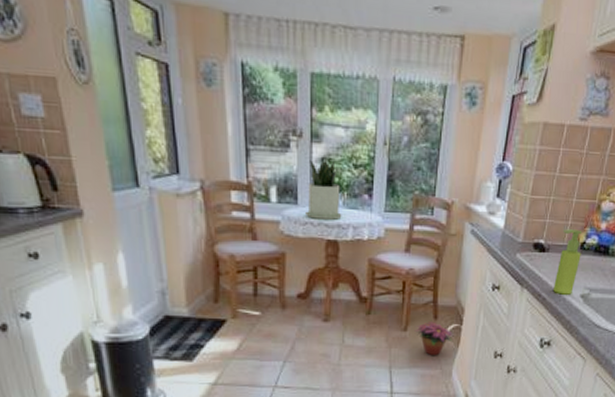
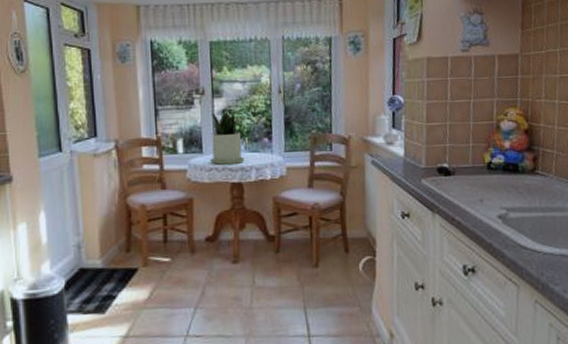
flower arrangement: present [414,322,454,356] -> none [326,255,368,293]
soap dispenser: present [553,229,583,295] -> none [466,150,490,217]

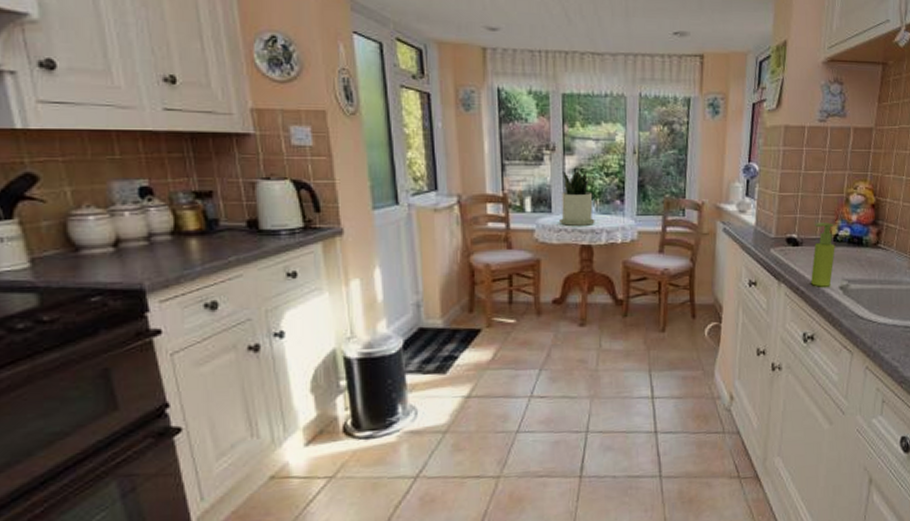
soap dispenser: none [466,150,490,217] -> present [811,223,835,287]

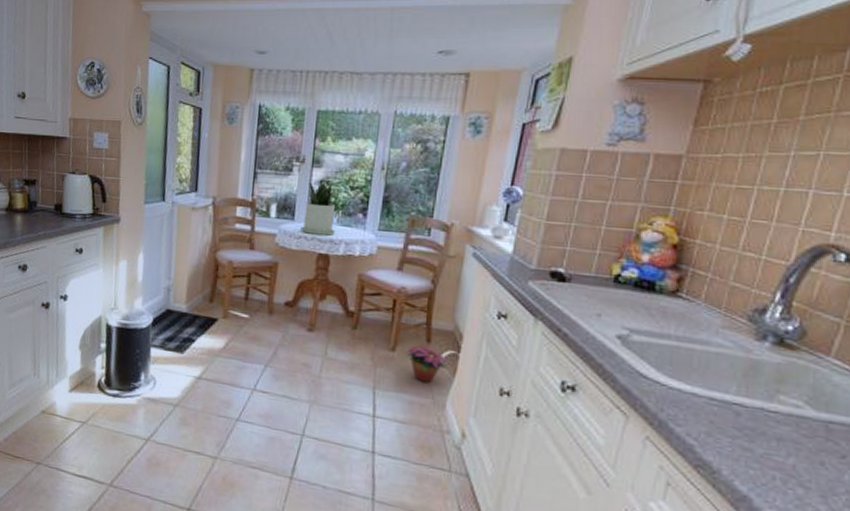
flower arrangement: none [673,321,713,357] -> present [403,344,449,383]
soap dispenser: present [811,223,835,287] -> none [578,259,616,334]

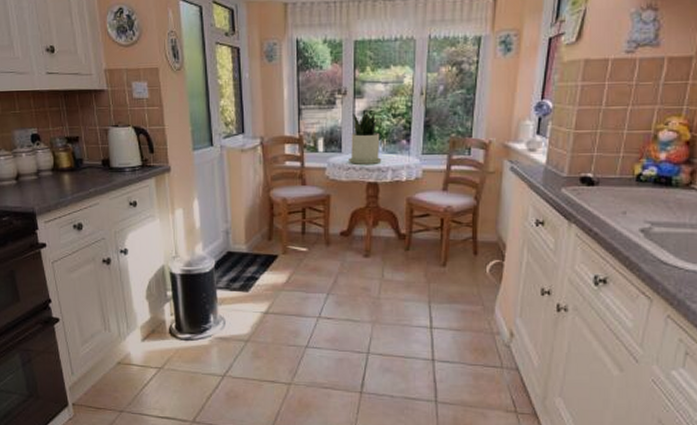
flower arrangement: present [403,344,449,383] -> none [454,257,495,292]

